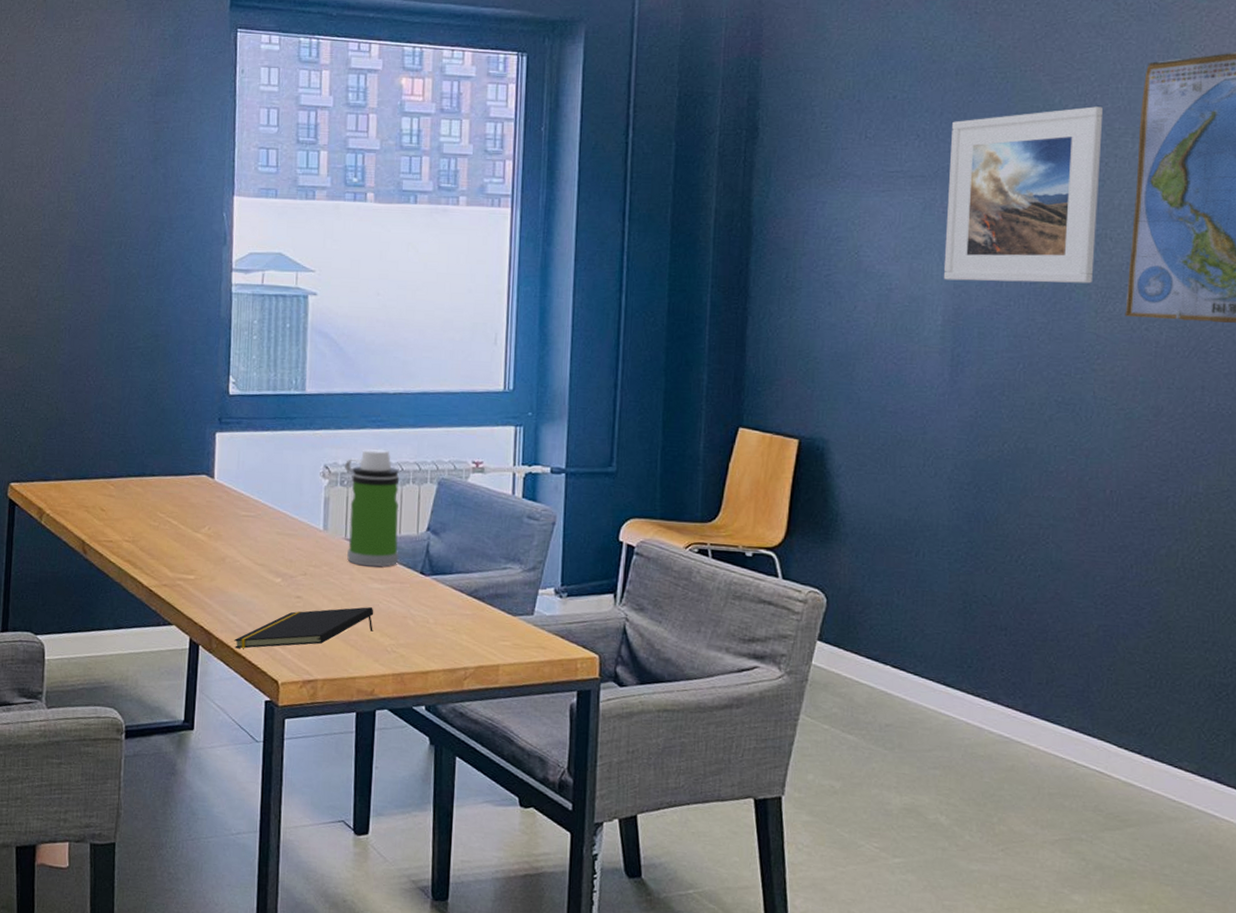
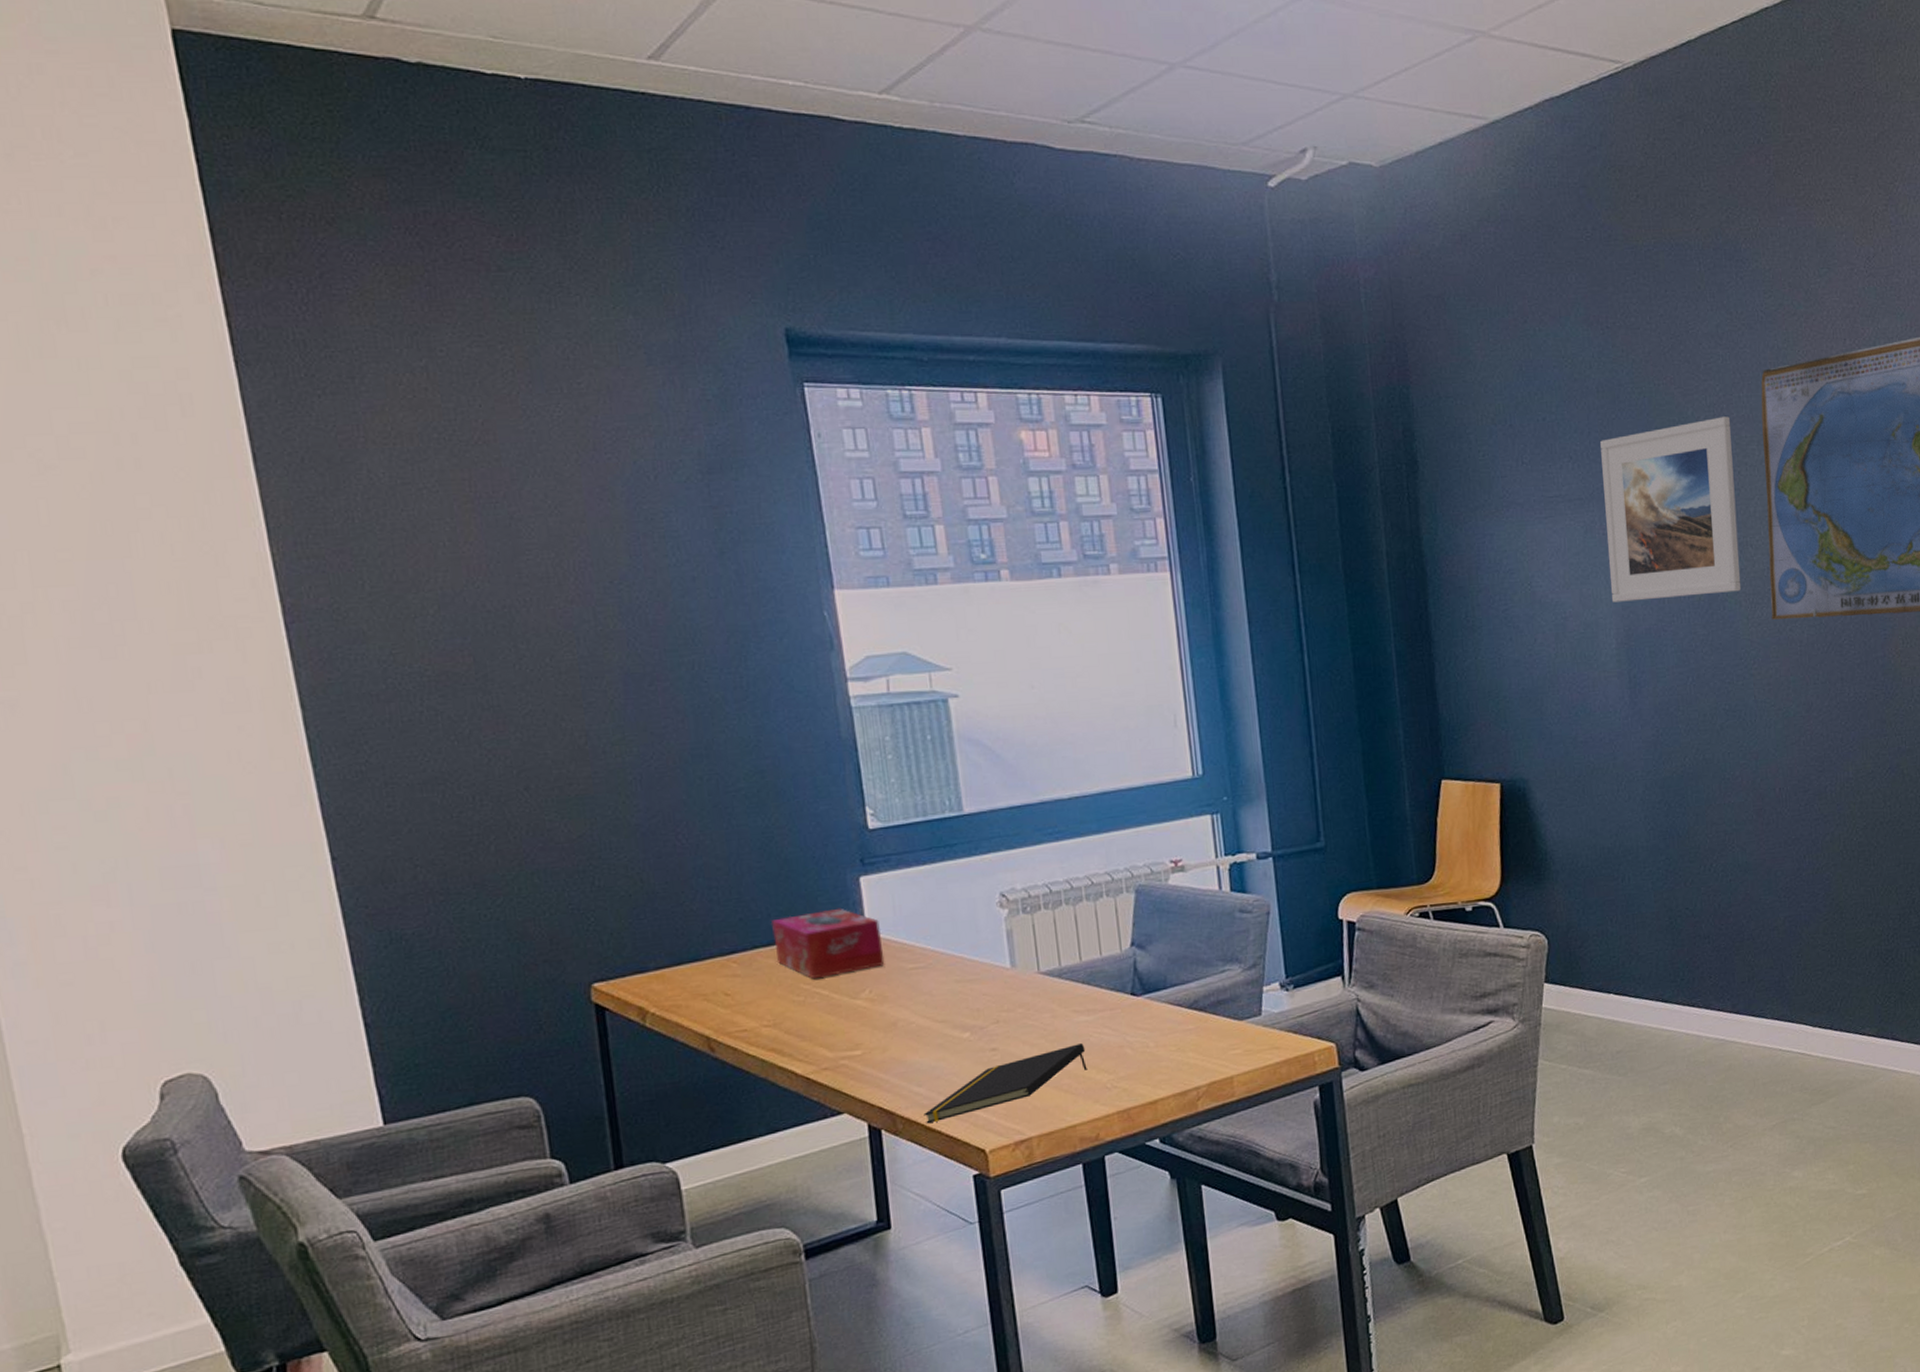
tissue box: none [143,455,226,510] -> present [771,908,885,980]
water bottle: present [344,448,399,568] -> none [1023,863,1105,1000]

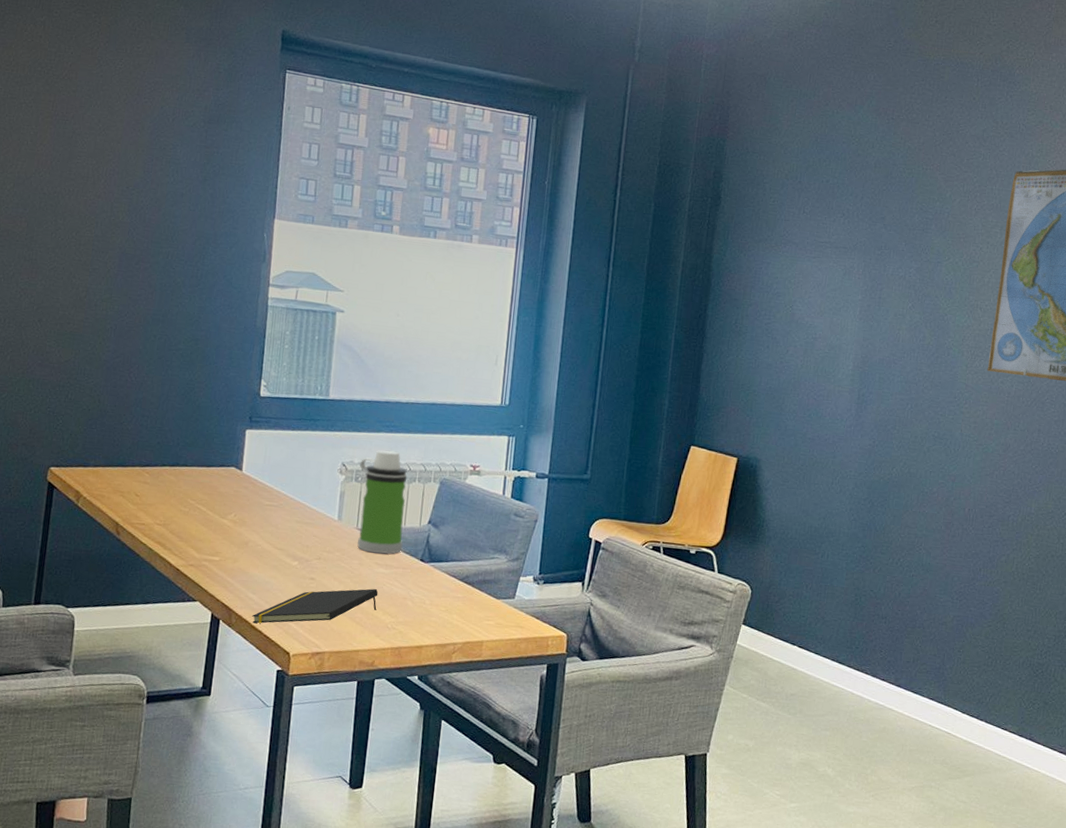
tissue box: present [771,908,885,980] -> none [175,448,252,498]
water bottle: none [1023,863,1105,1000] -> present [357,450,407,555]
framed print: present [1600,416,1741,603] -> none [855,202,981,343]

